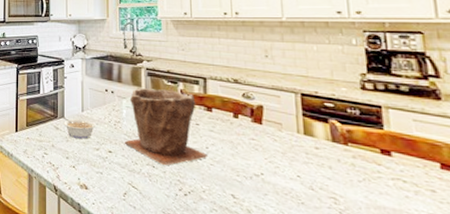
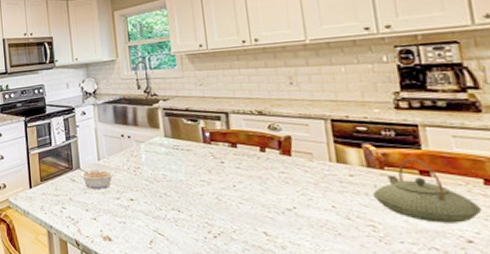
plant pot: present [125,87,209,165] -> none [147,129,237,208]
teapot: none [337,136,438,204] -> present [373,158,483,223]

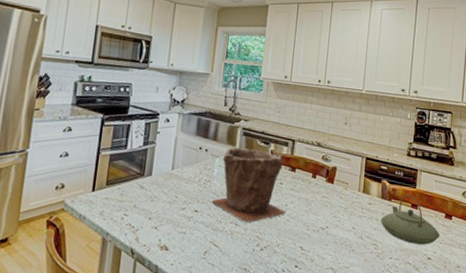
legume: present [78,167,115,189] -> none [149,175,185,199]
plant pot: none [147,129,237,208] -> present [212,146,287,223]

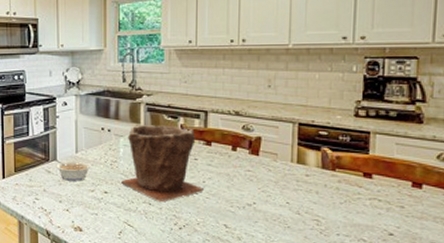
legume: none [149,175,185,199] -> present [55,159,91,181]
teapot: present [381,194,440,245] -> none [323,161,406,219]

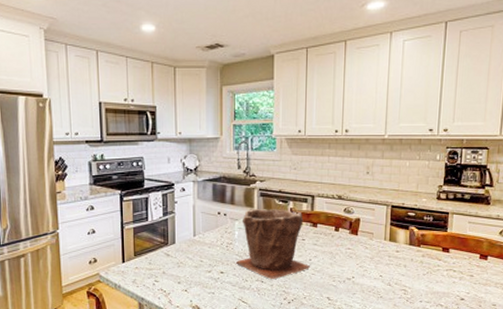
legume: present [55,159,91,181] -> none [173,243,208,263]

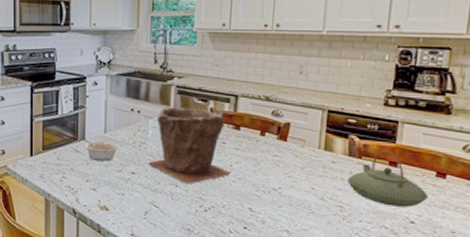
legume: none [173,243,208,263] -> present [83,139,119,161]
teapot: none [410,238,475,287] -> present [348,150,429,207]

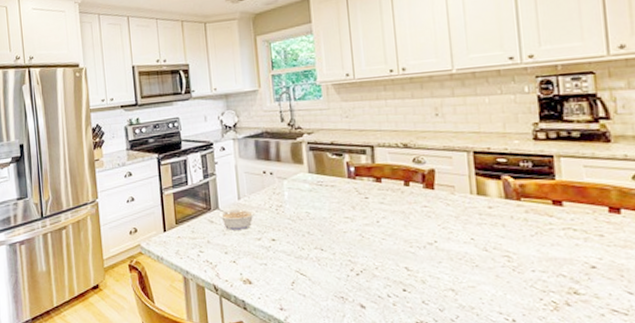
plant pot: present [149,106,232,184] -> none [289,163,380,246]
teapot: present [348,150,429,207] -> none [510,188,606,251]

